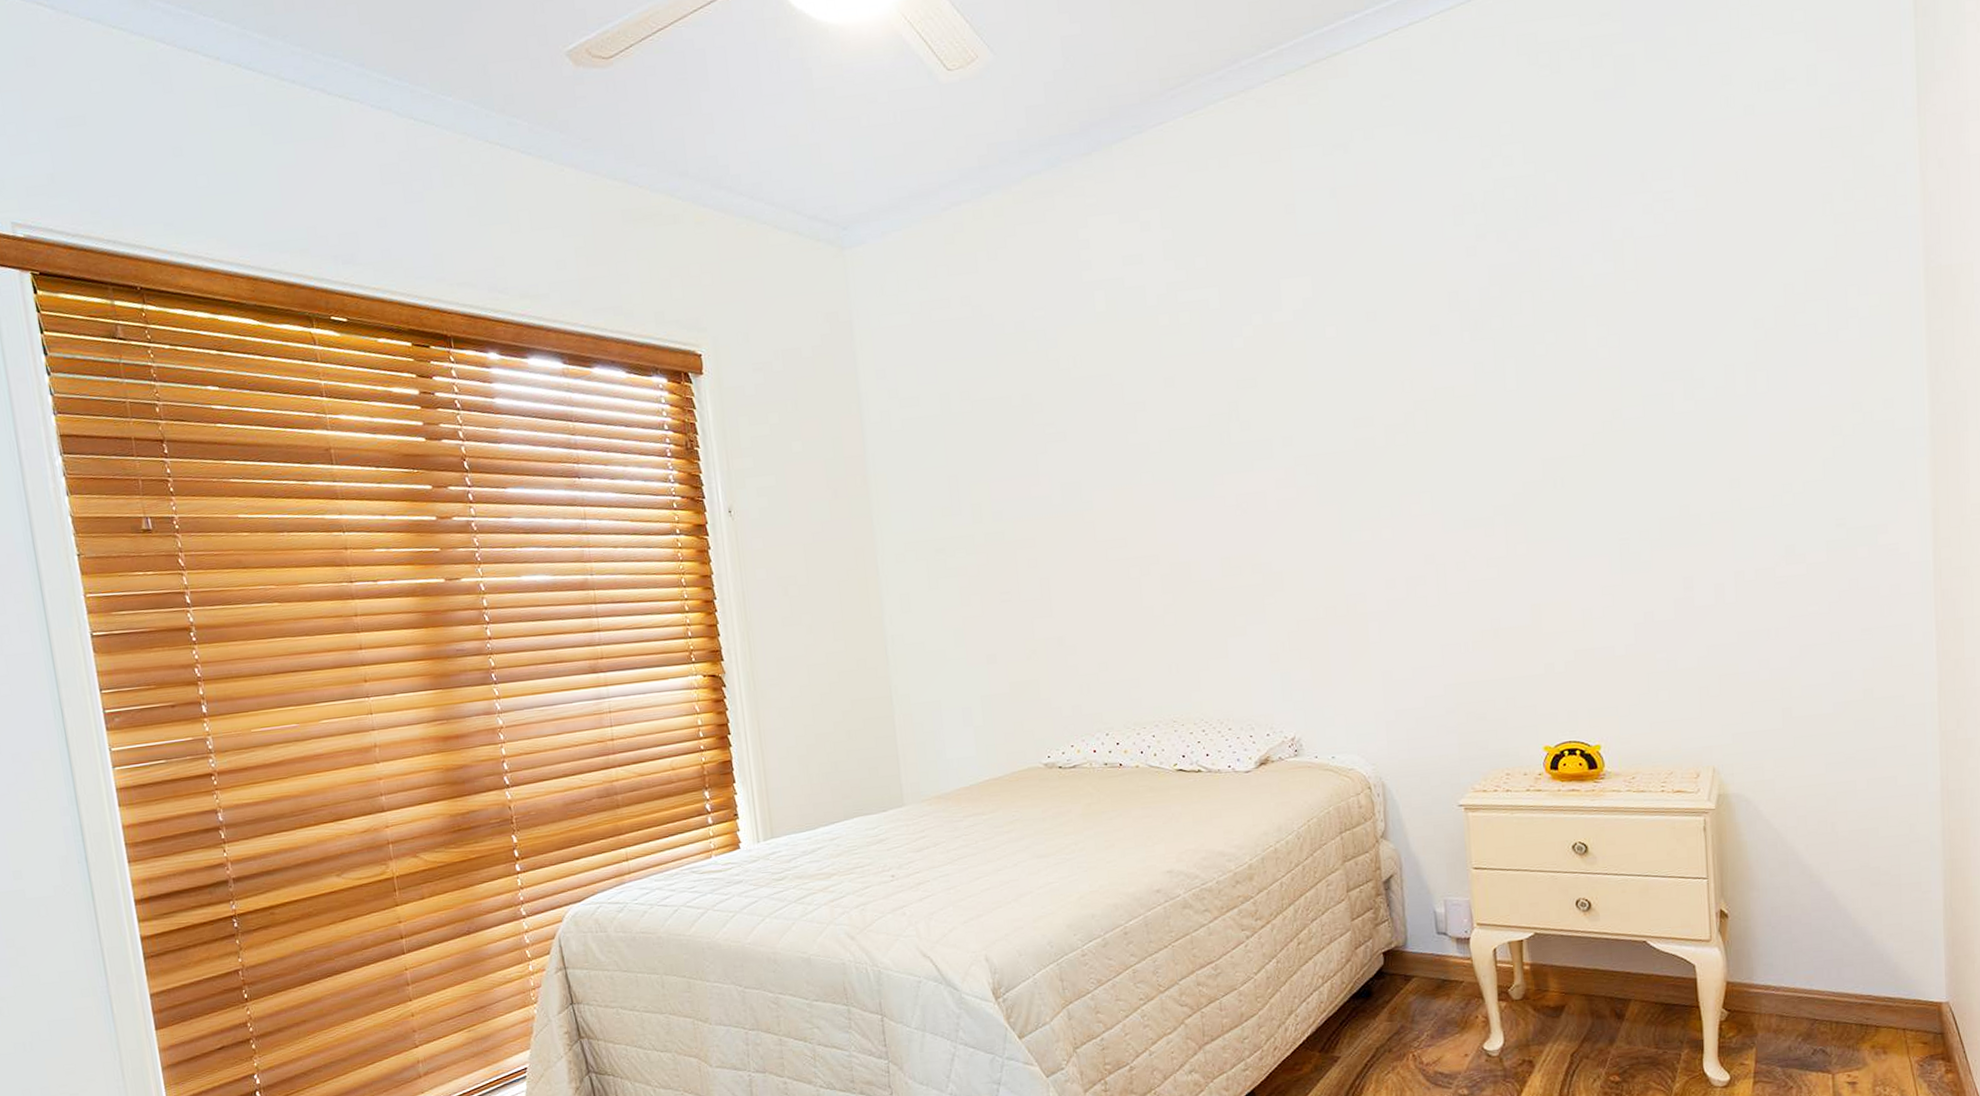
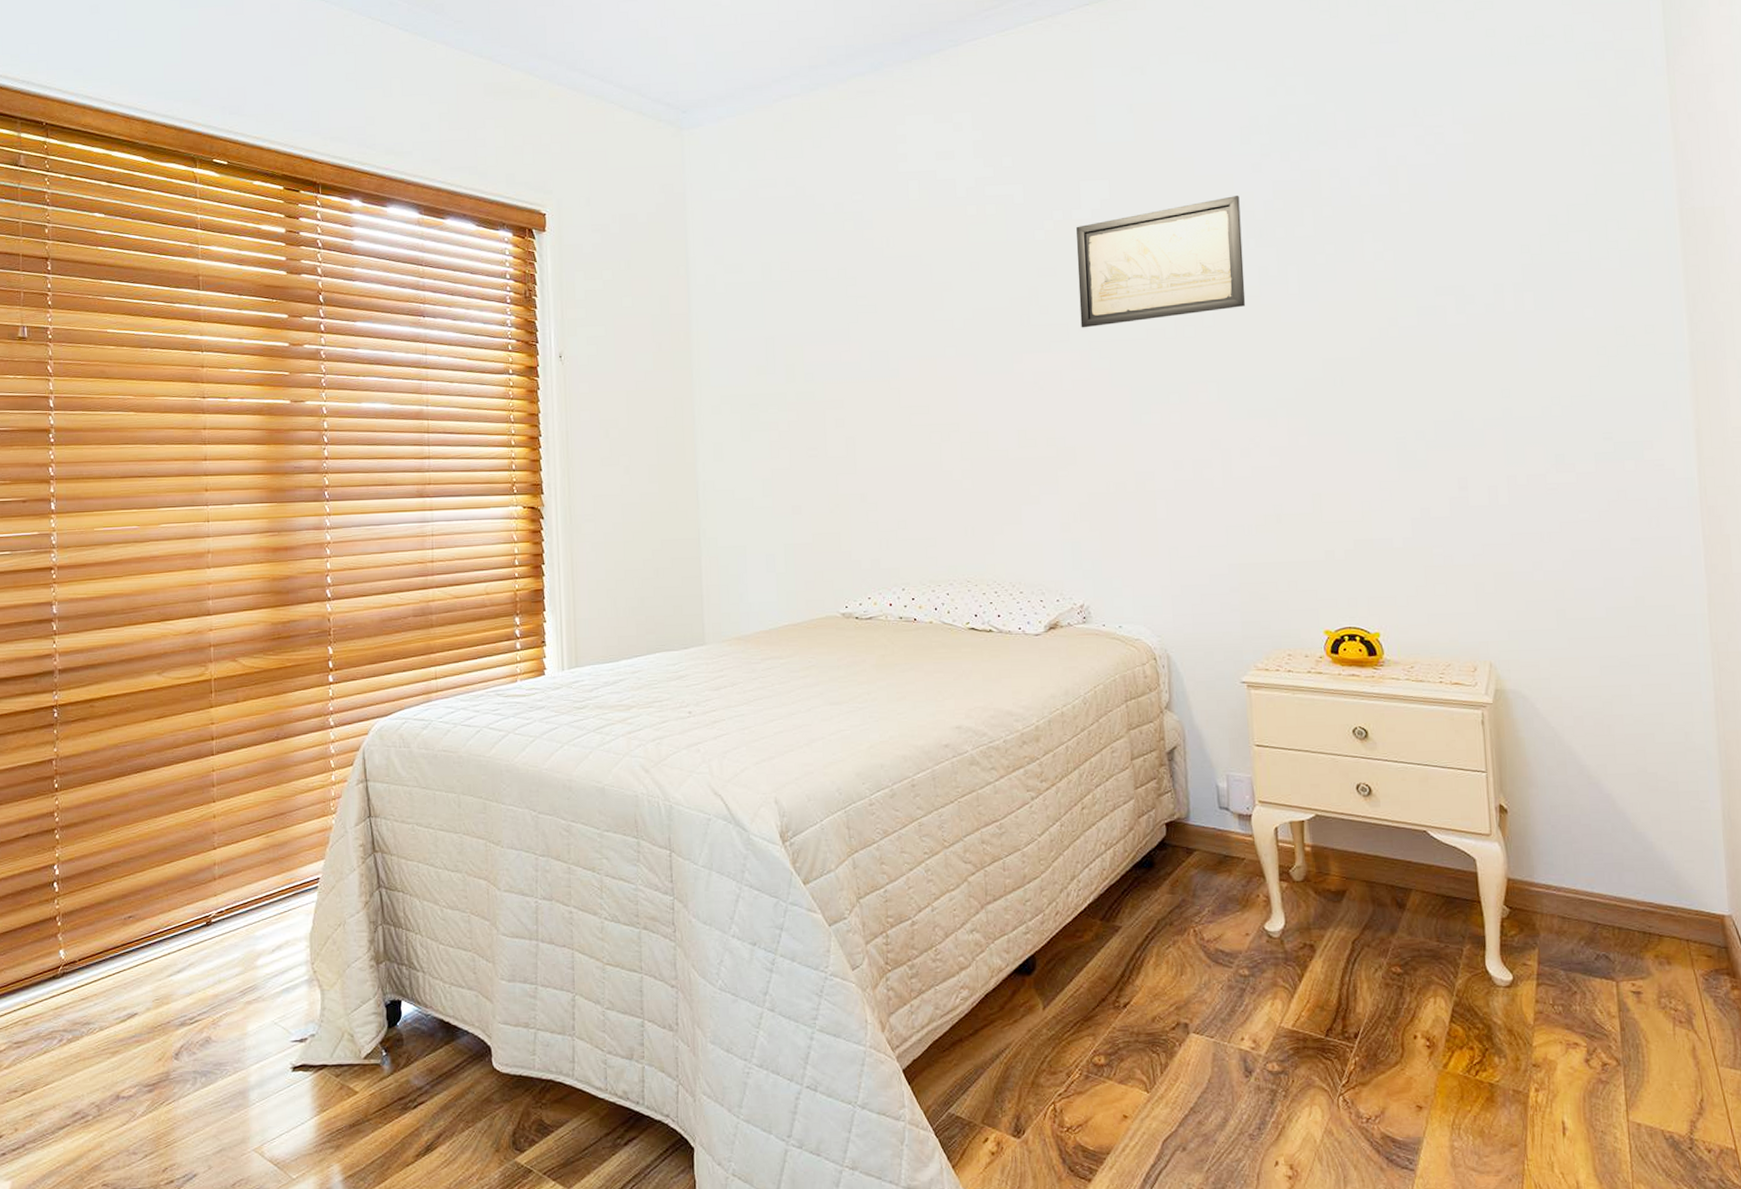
wall art: none [1277,284,1461,443] -> present [1076,196,1246,328]

